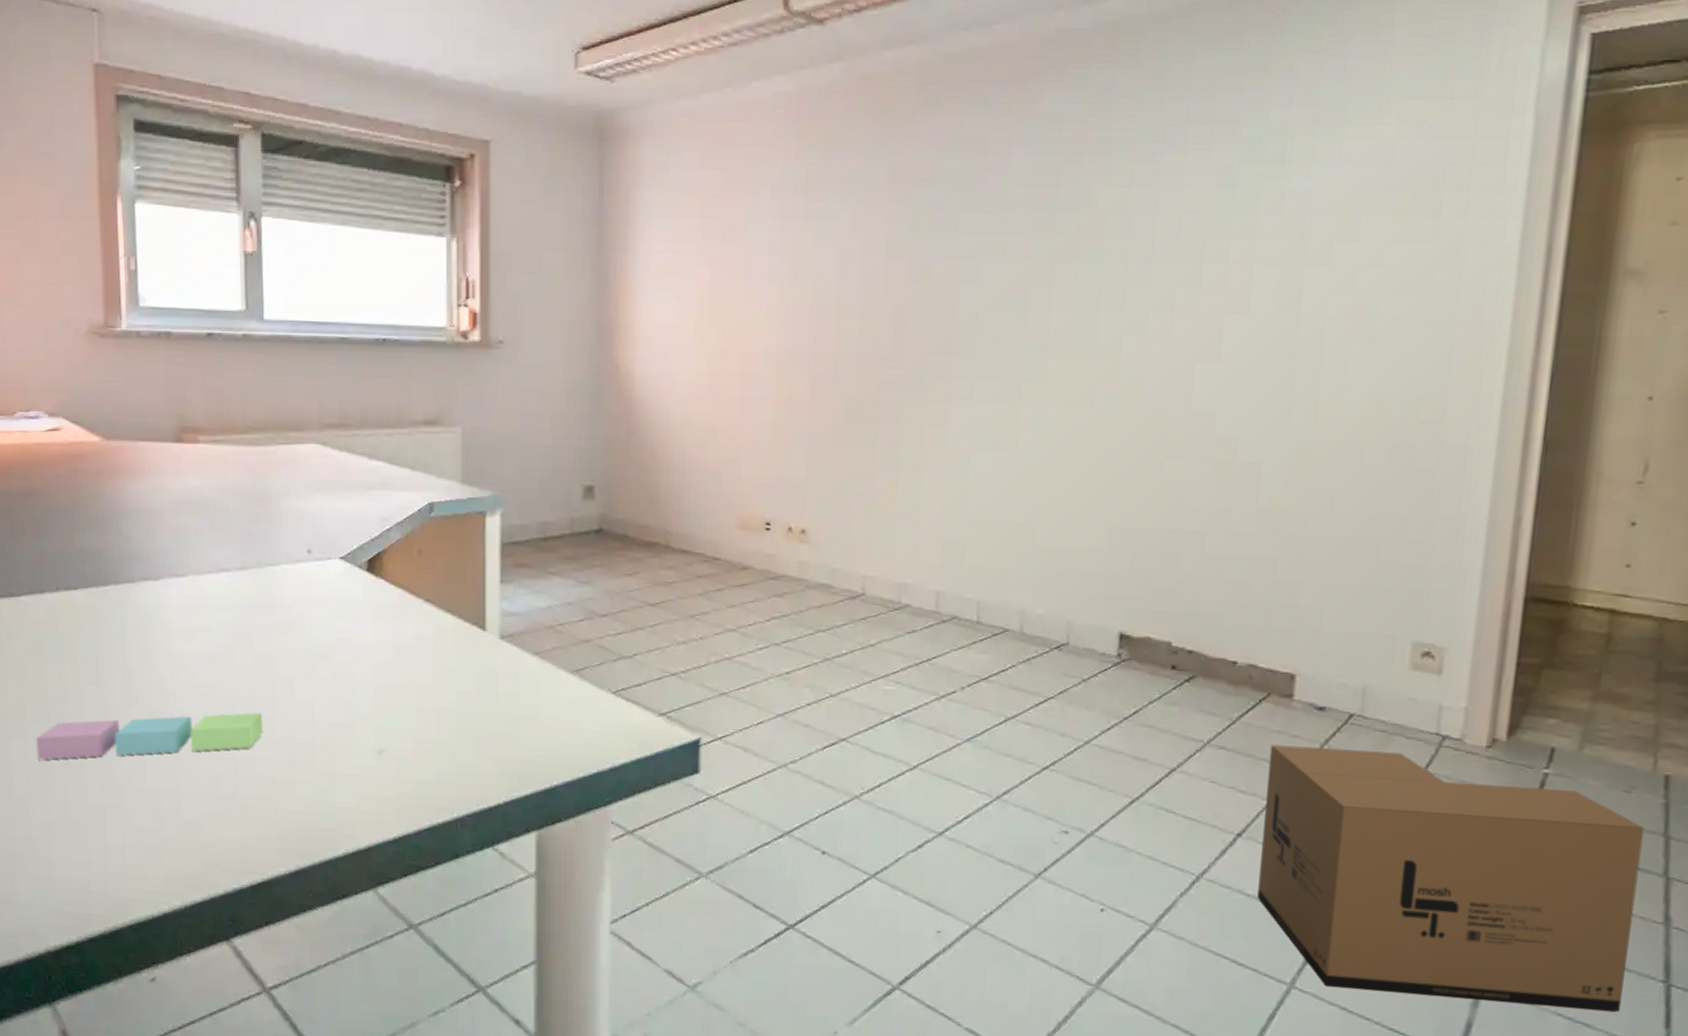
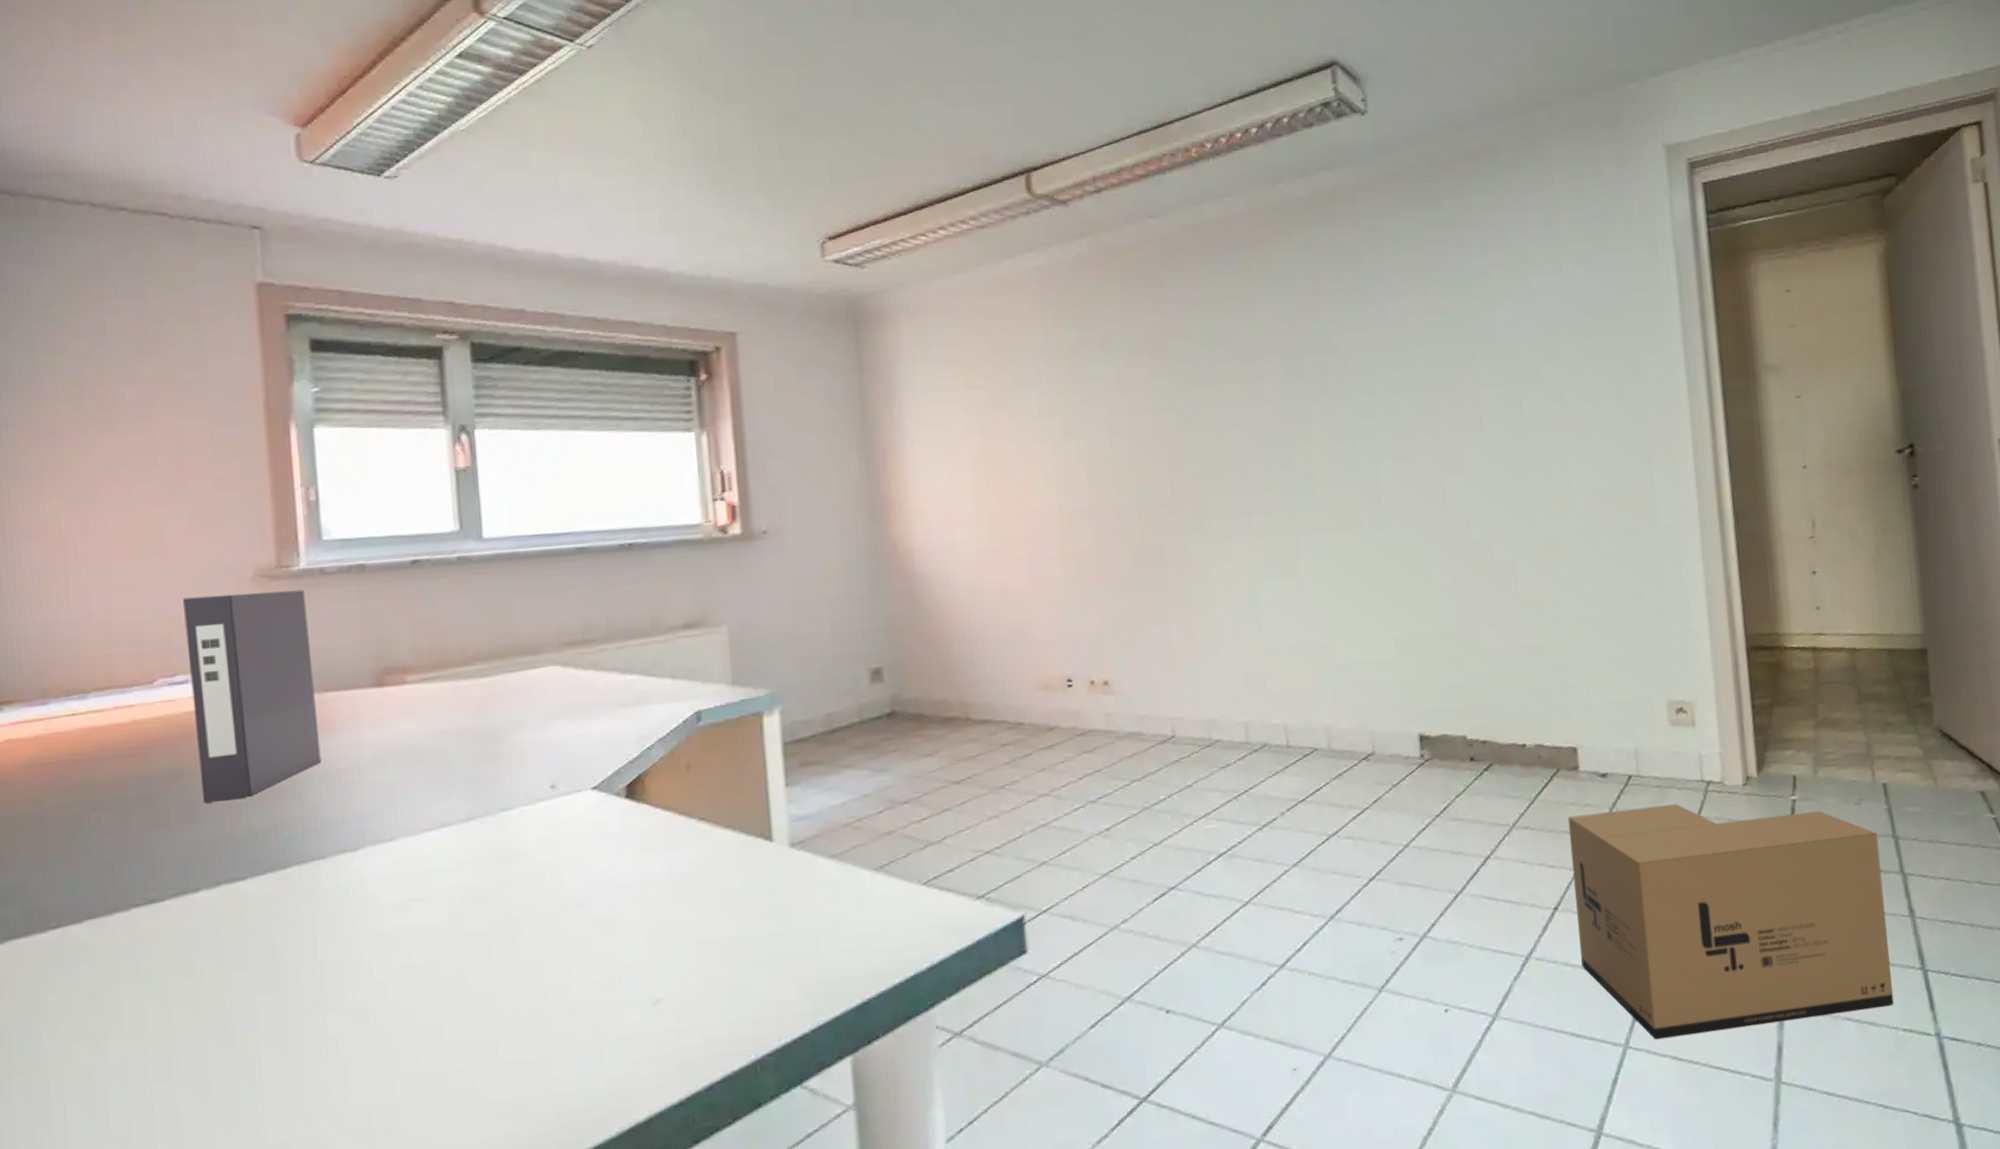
sticky notes: present [35,713,263,760] -> none [188,985,505,1102]
binder: none [36,345,134,522] -> present [183,590,322,803]

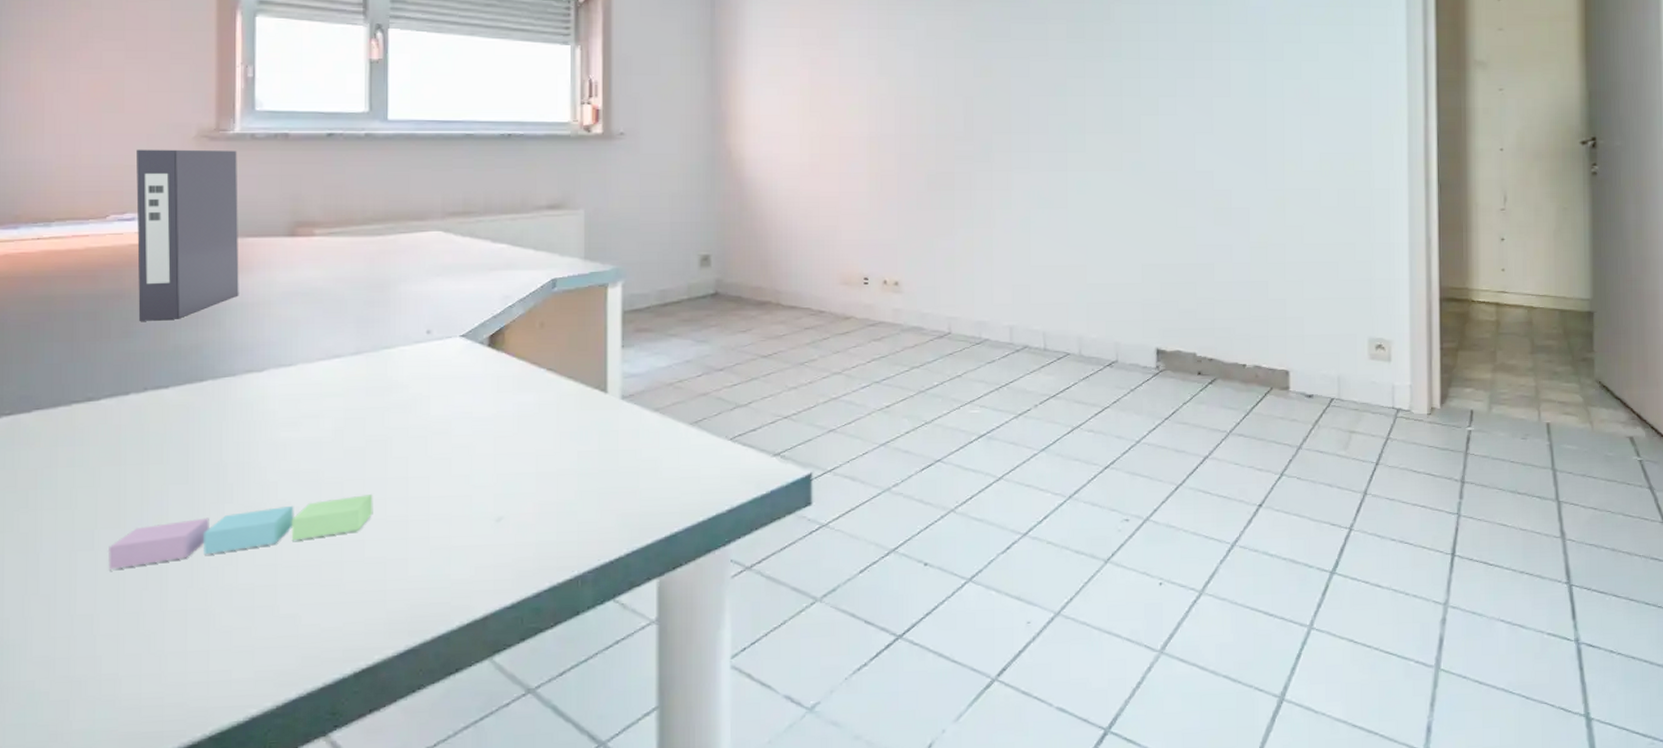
sticky notes: none [188,985,505,1102] -> present [107,494,373,570]
cardboard box: present [1567,804,1894,1039] -> none [1276,426,1541,623]

